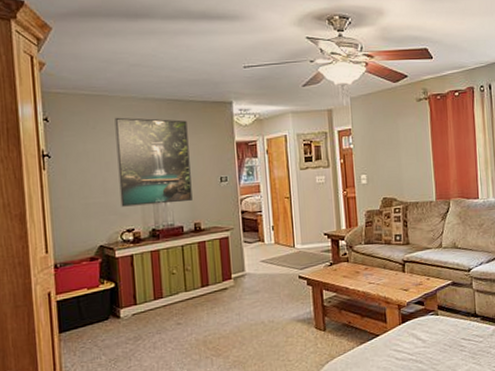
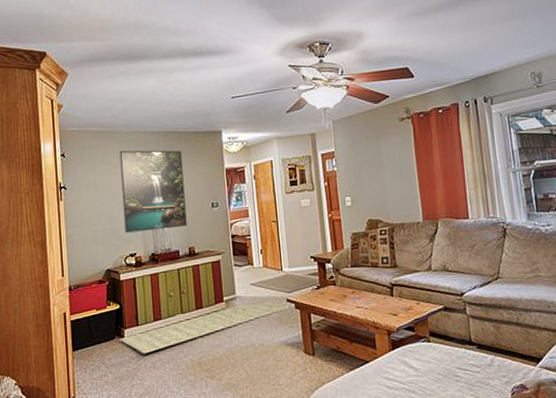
rug: none [115,277,306,335] -> present [119,300,294,355]

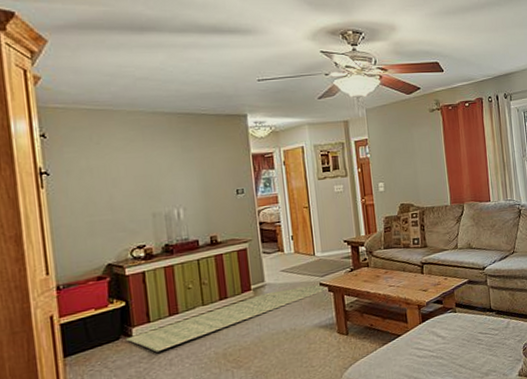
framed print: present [119,150,187,233] -> none [120,132,208,223]

